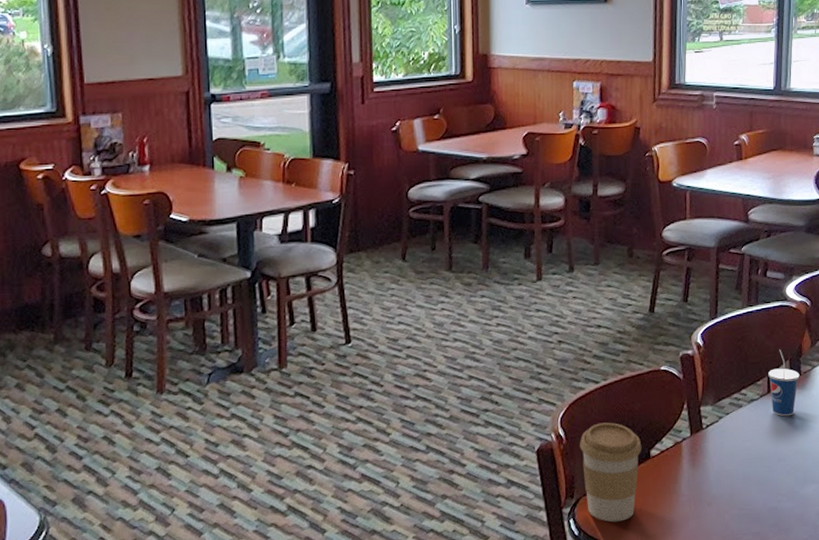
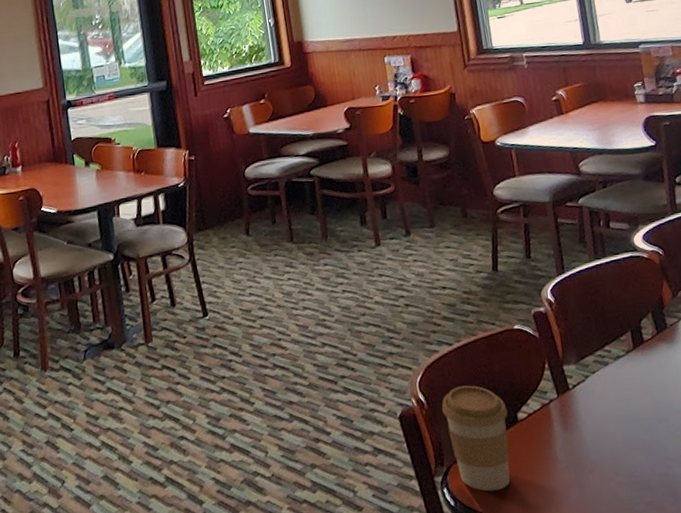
cup: present [768,349,800,417] -> none [630,302,668,374]

